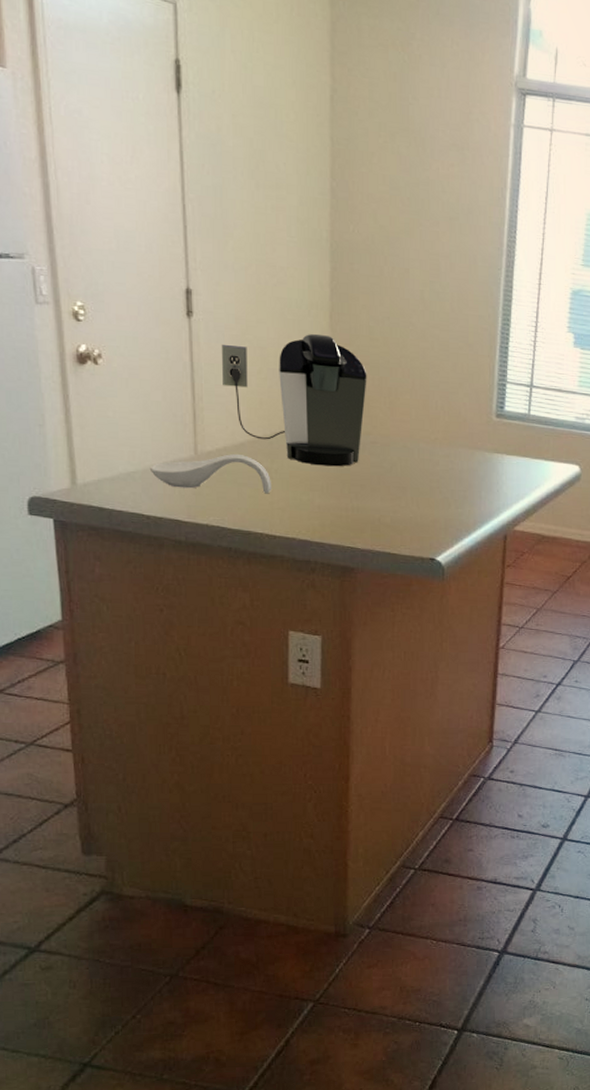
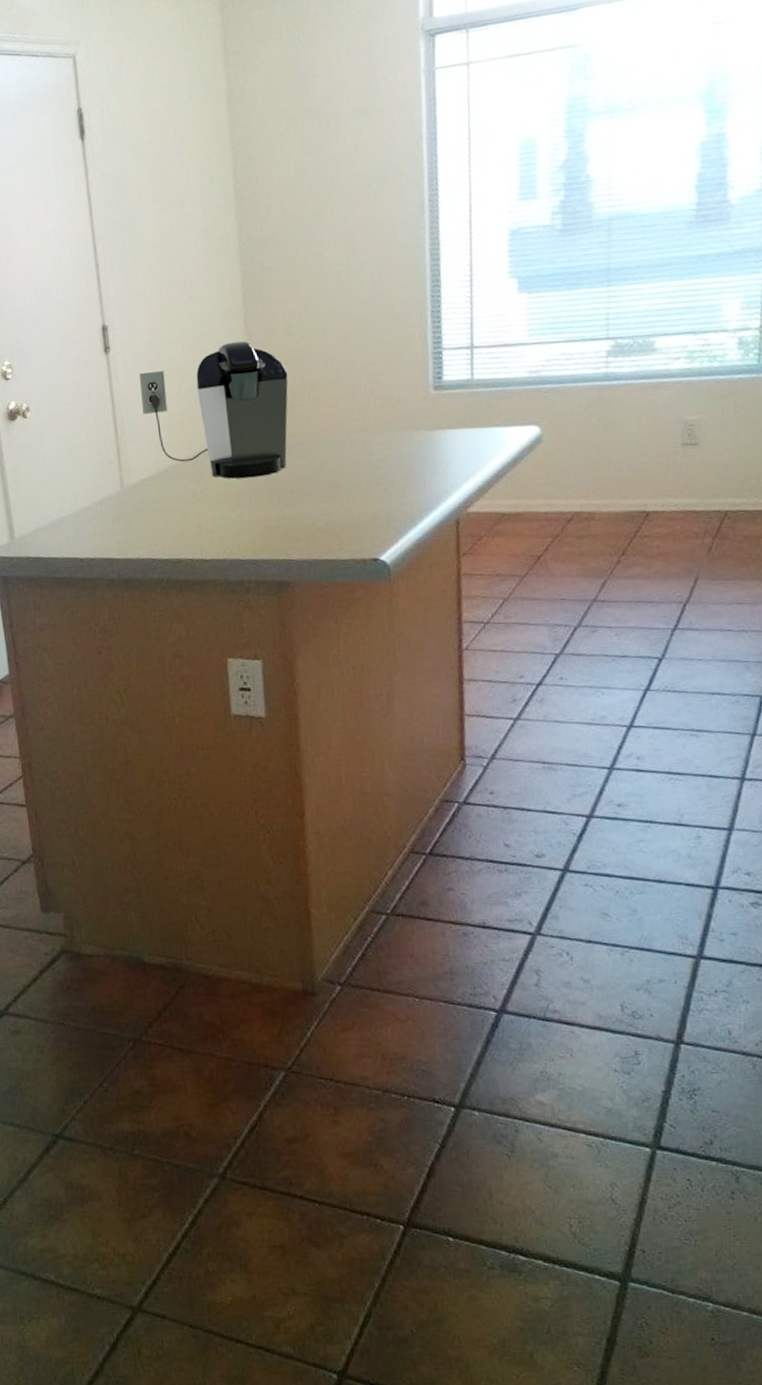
spoon rest: present [149,453,271,494] -> none [79,481,199,526]

